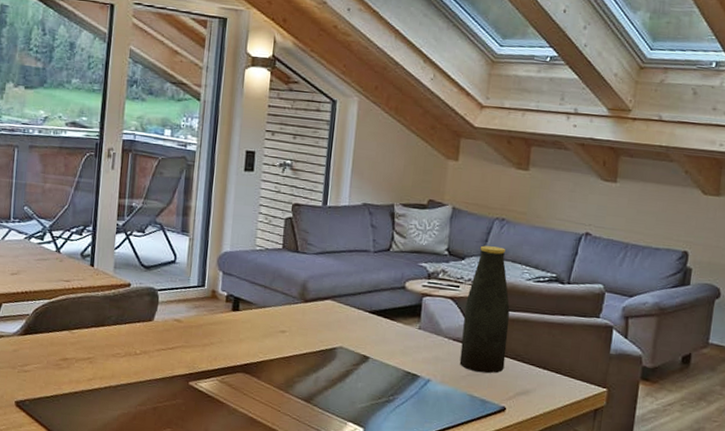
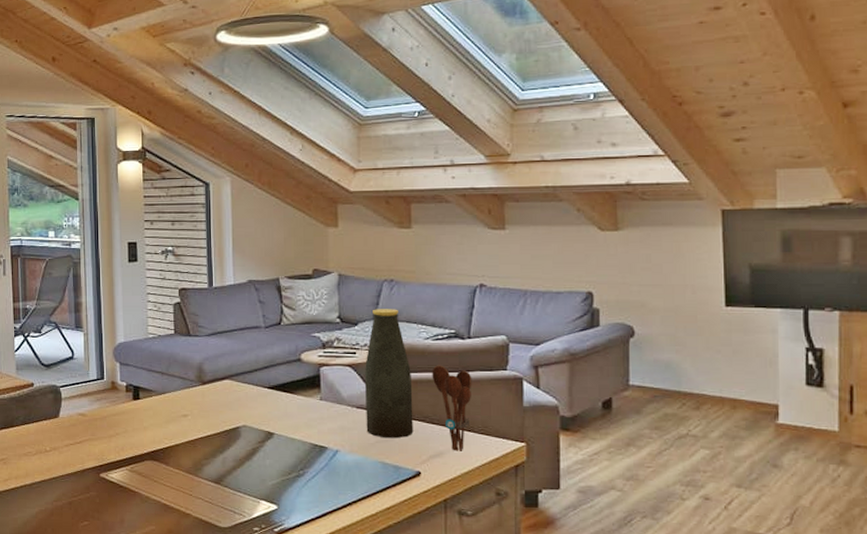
utensil holder: none [528,306,566,393] -> present [432,365,472,453]

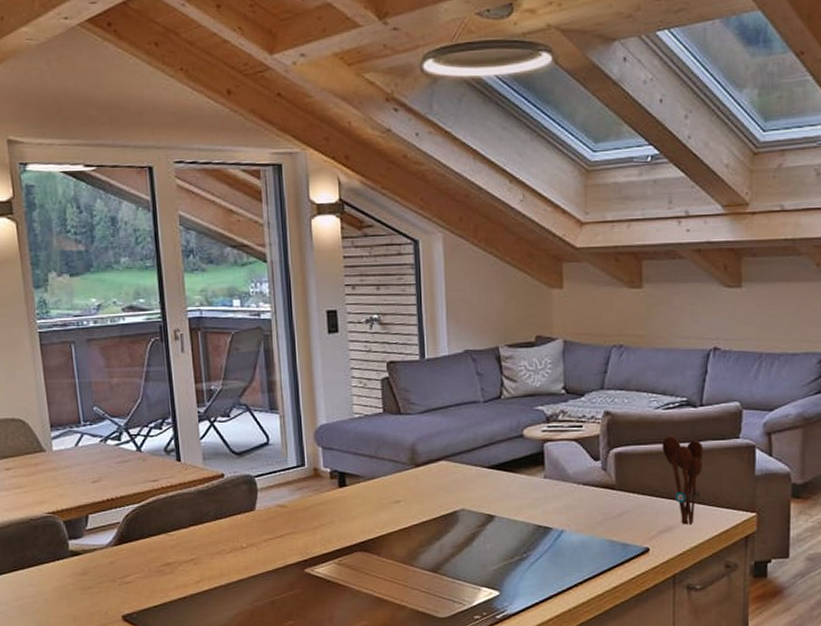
bottle: present [364,309,414,439] -> none [591,377,642,515]

